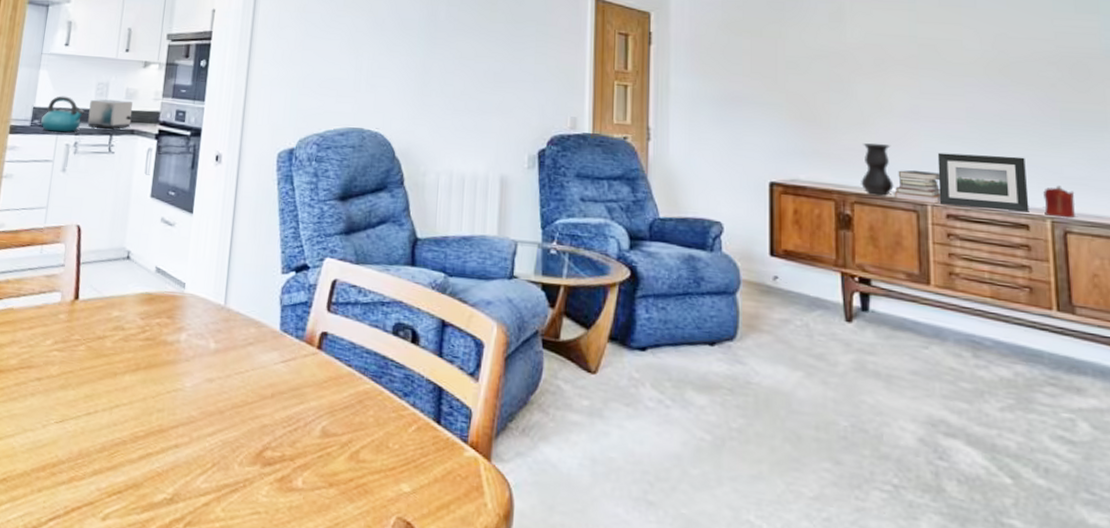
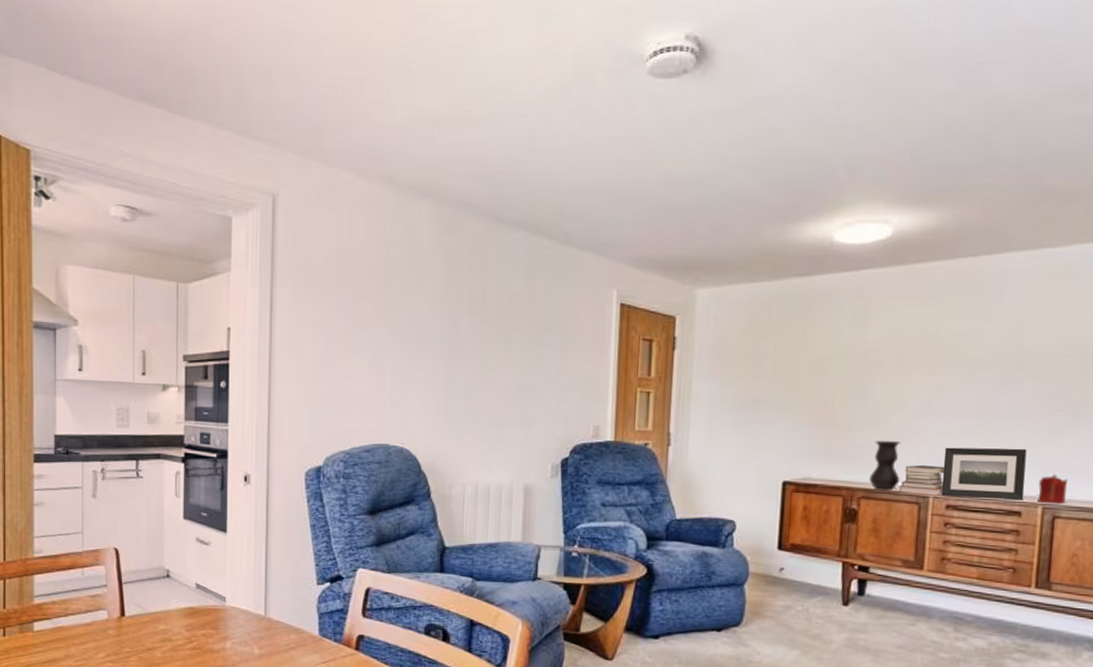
kettle: present [41,96,85,133] -> none [65,422,107,459]
toaster: present [87,99,133,129] -> none [112,424,156,454]

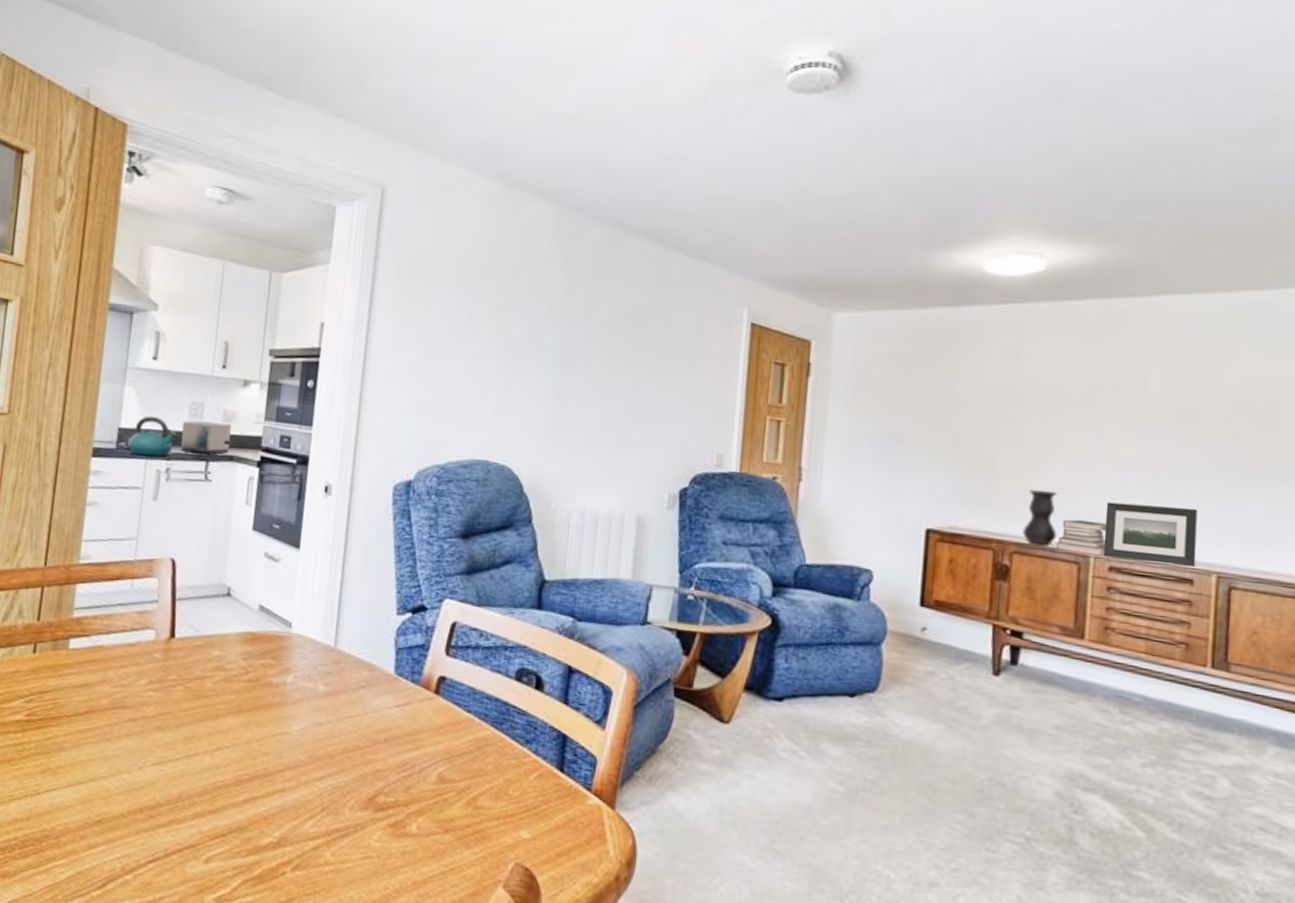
kettle: none [65,422,107,459] -> present [128,416,177,457]
toaster: none [112,424,156,454] -> present [180,421,232,455]
candle: present [1037,474,1069,505] -> none [1211,539,1245,574]

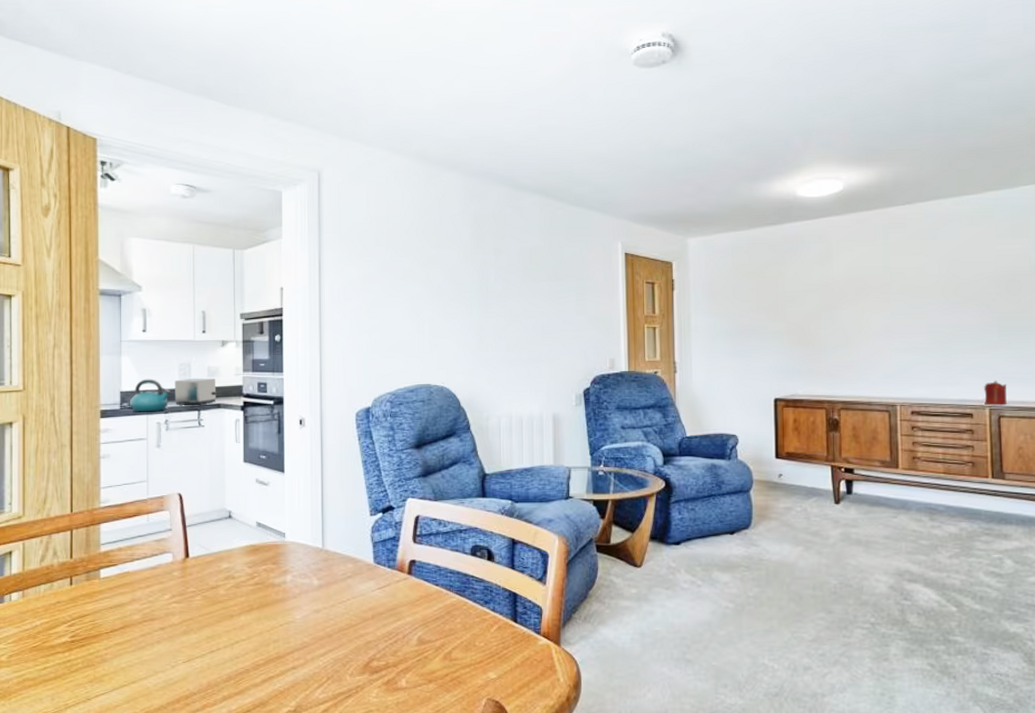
vase: present [1022,490,1059,548] -> none [846,358,871,402]
books: present [1056,519,1106,556] -> none [871,378,907,404]
picture frame: present [1103,502,1198,567] -> none [905,360,973,405]
candle: none [1211,539,1245,574] -> present [984,380,1008,406]

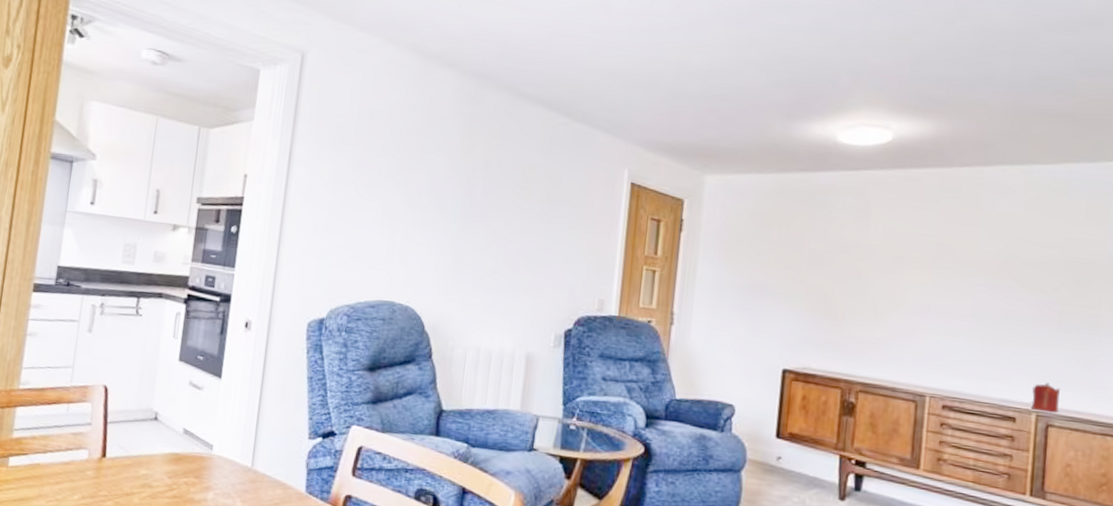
kettle: present [130,379,170,412] -> none [66,255,111,293]
toaster: present [175,378,217,405] -> none [114,260,162,292]

